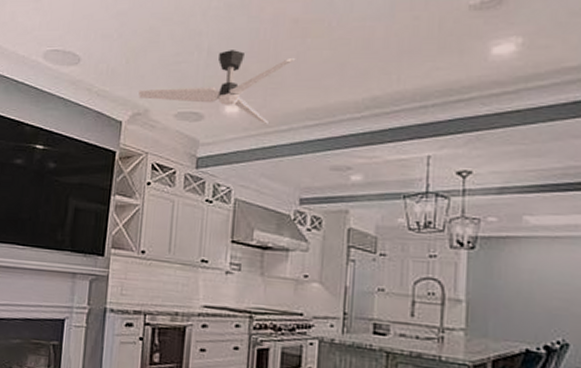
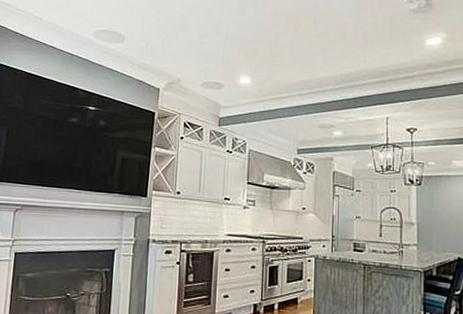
ceiling fan: present [138,50,296,124] -> none [172,35,291,92]

